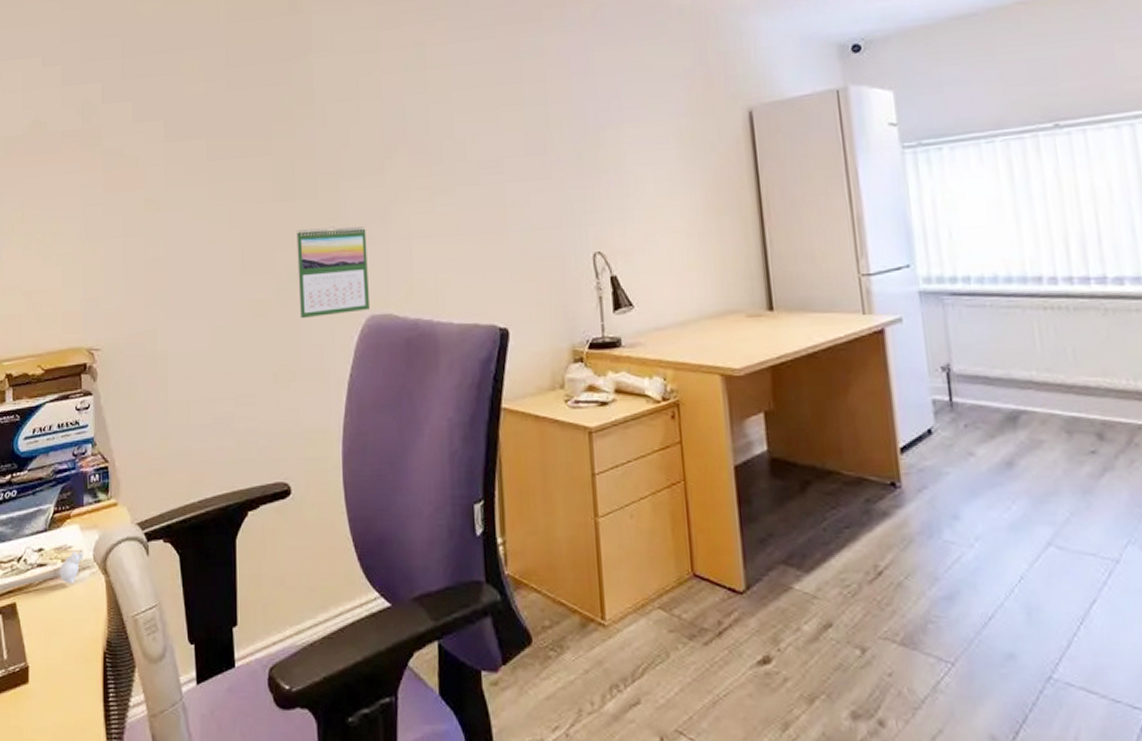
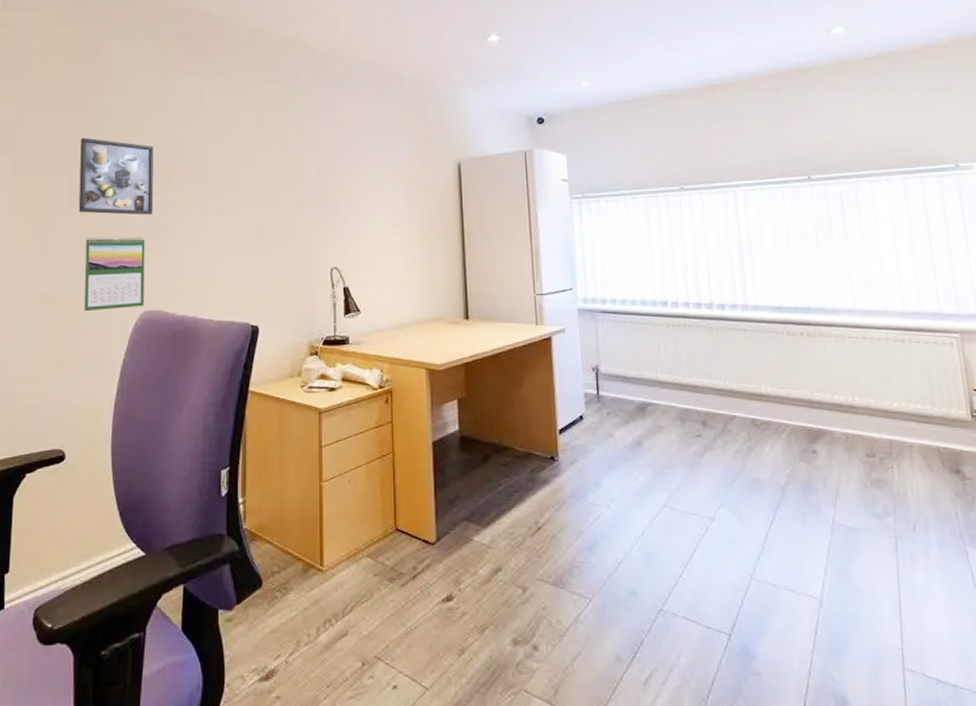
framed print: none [281,109,373,201] -> present [78,137,154,215]

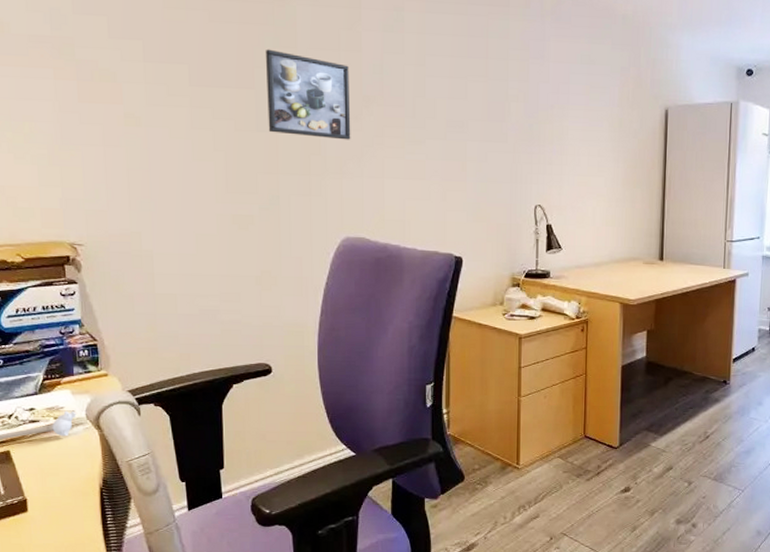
calendar: present [83,236,145,312] -> none [279,159,345,235]

